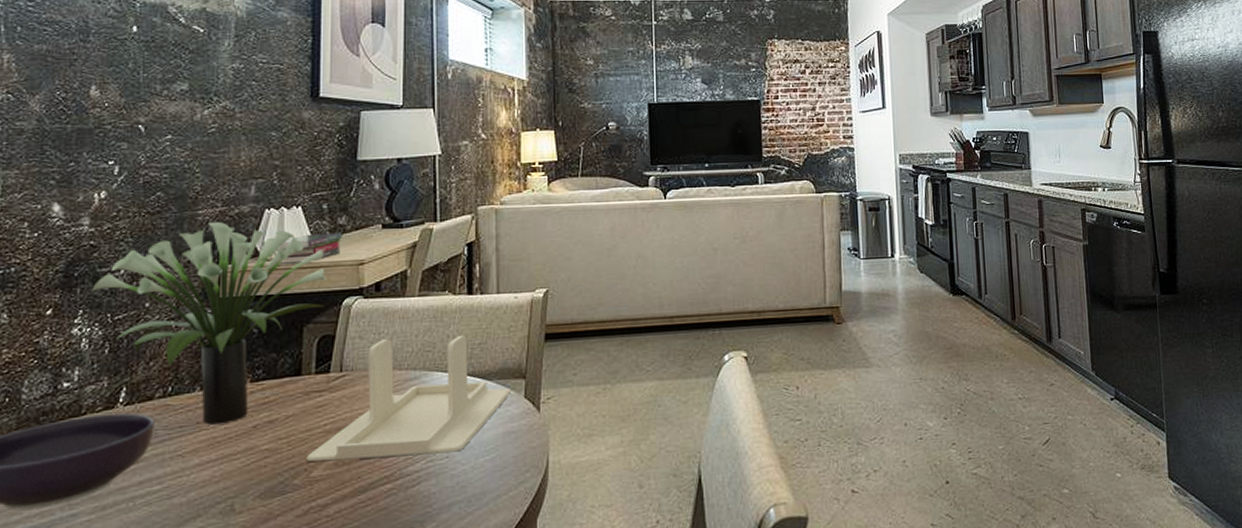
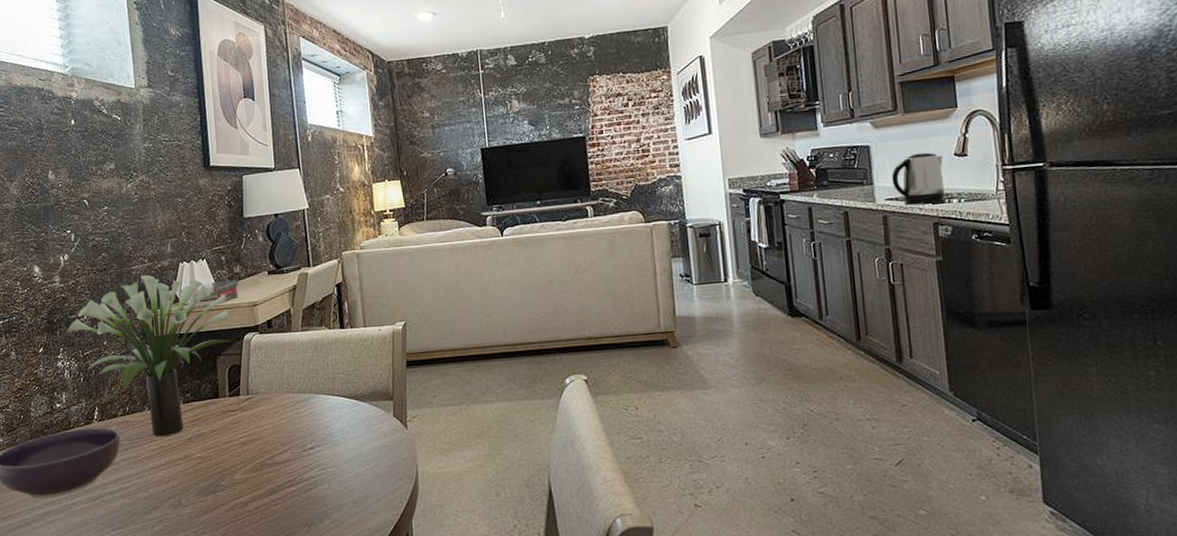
napkin holder: present [306,335,511,463] -> none [229,363,382,468]
kettle: none [1047,142,1093,192] -> present [891,152,946,206]

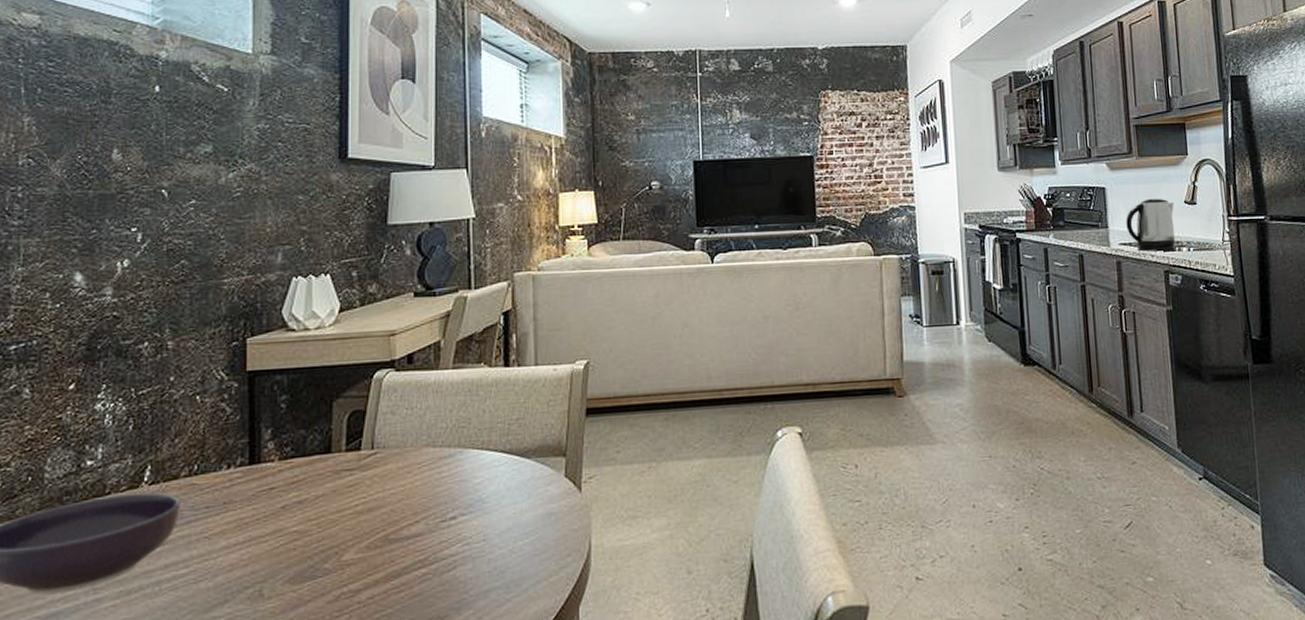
flower arrangement: present [67,274,231,436] -> none [115,290,357,504]
books: present [192,279,239,307] -> none [306,301,374,335]

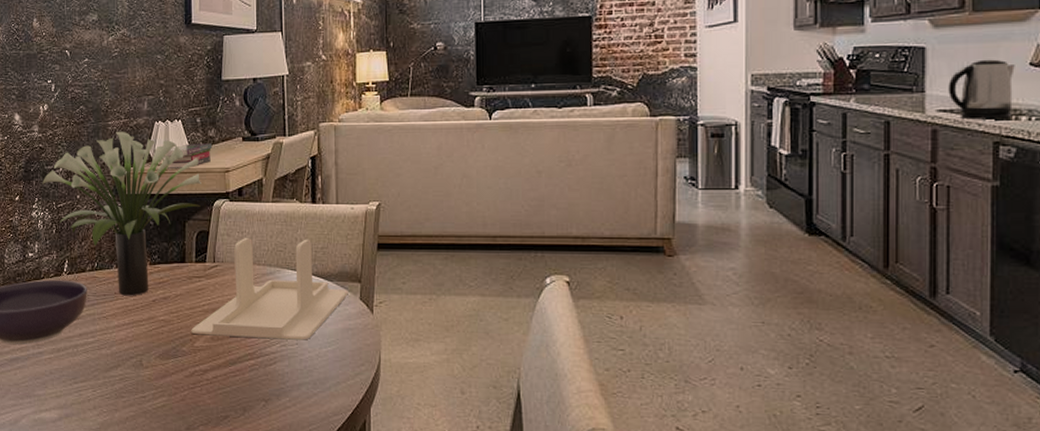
flower arrangement: none [115,290,357,504] -> present [42,131,201,295]
books: none [306,301,374,335] -> present [165,143,213,168]
napkin holder: none [337,409,550,546] -> present [191,237,348,340]

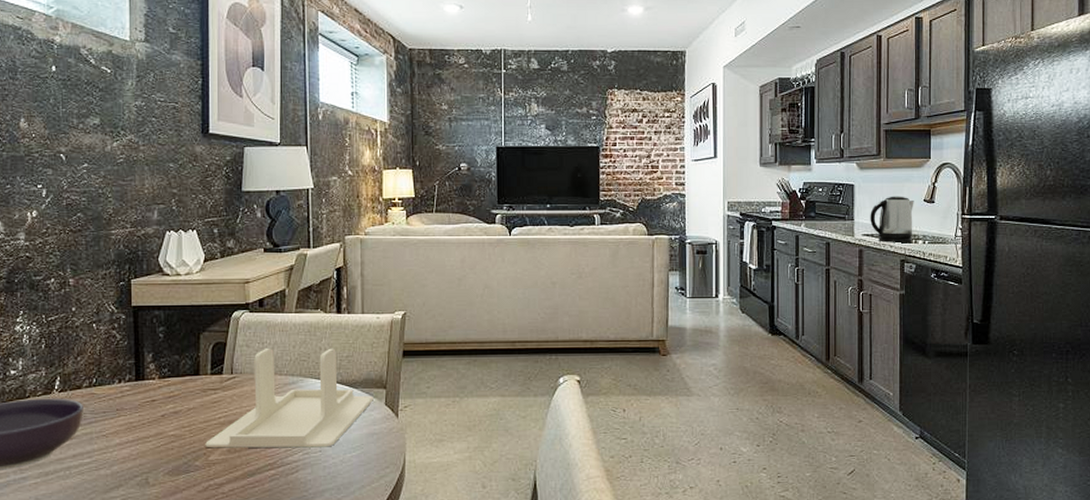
flower arrangement: present [42,131,201,295] -> none [29,240,218,411]
books: present [165,143,213,168] -> none [177,254,231,279]

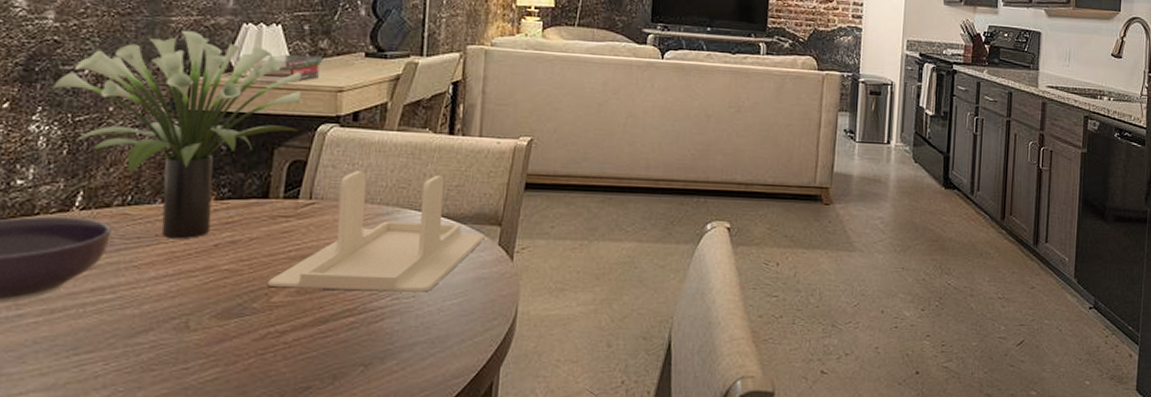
flower arrangement: none [29,240,218,411] -> present [53,30,303,238]
books: none [177,254,231,279] -> present [253,54,323,83]
kettle: present [870,196,914,244] -> none [1055,47,1102,99]

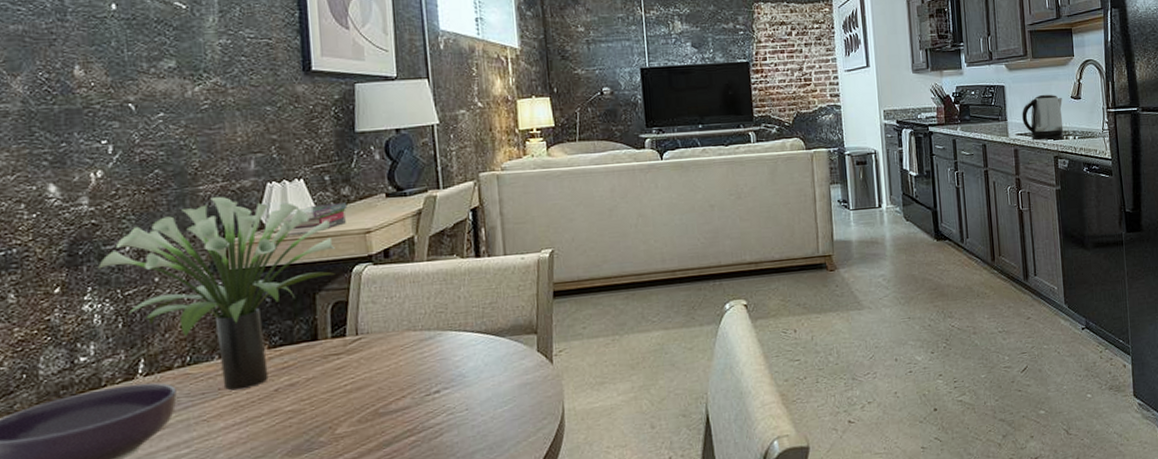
napkin holder: present [267,170,485,292] -> none [330,295,524,421]
kettle: none [1055,47,1102,99] -> present [1022,94,1064,141]

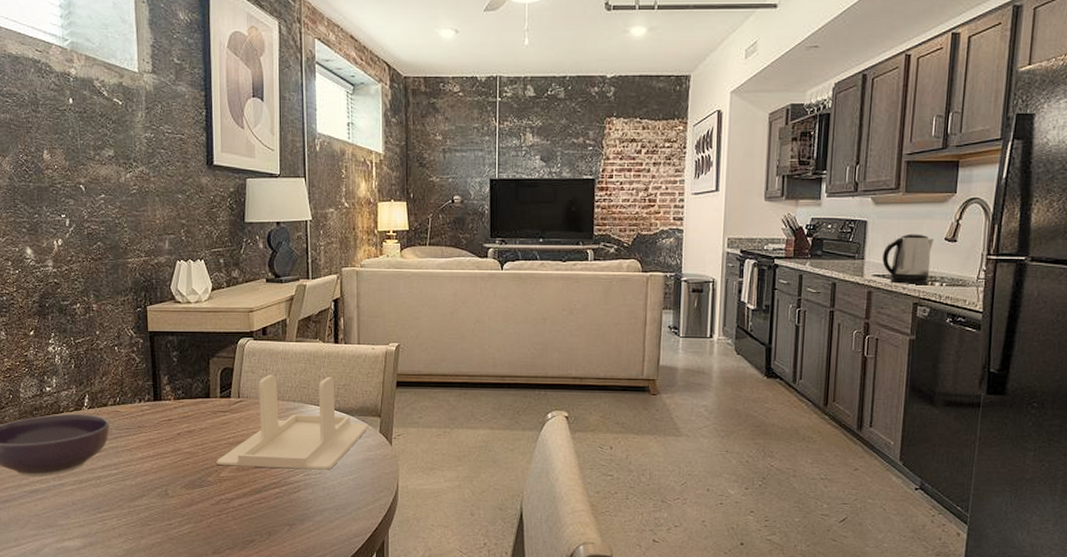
flower arrangement: present [98,196,335,390] -> none [59,268,225,429]
books: present [283,203,348,235] -> none [188,283,237,307]
napkin holder: none [330,295,524,421] -> present [216,374,369,470]

